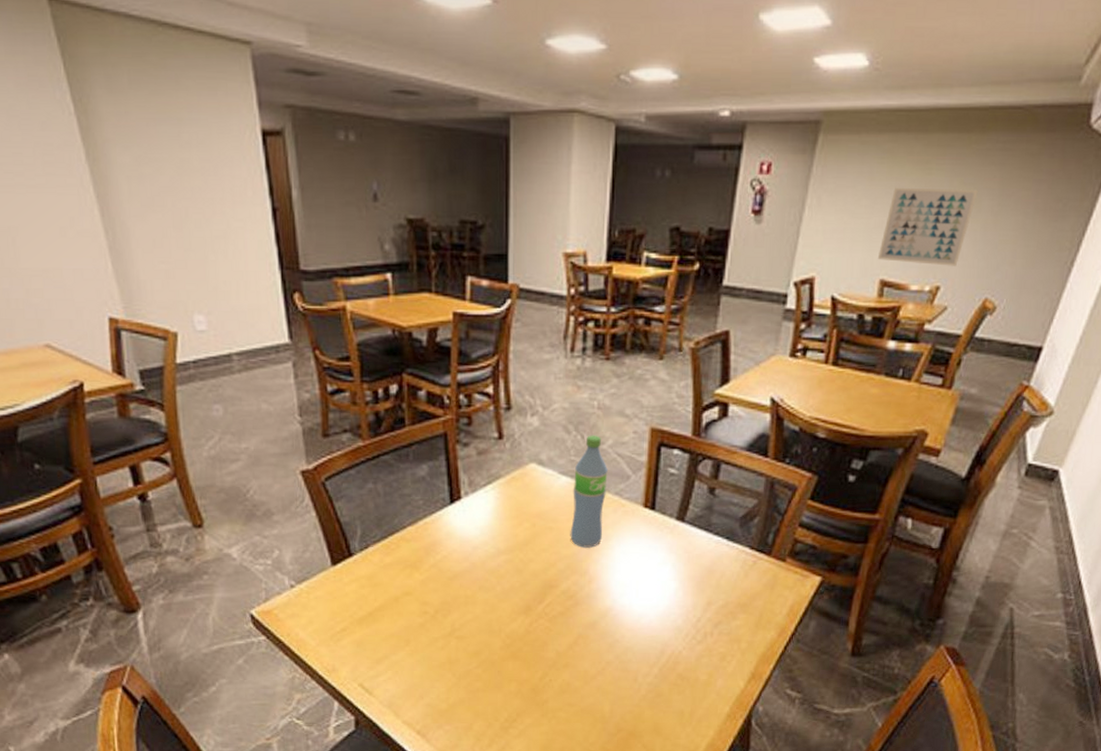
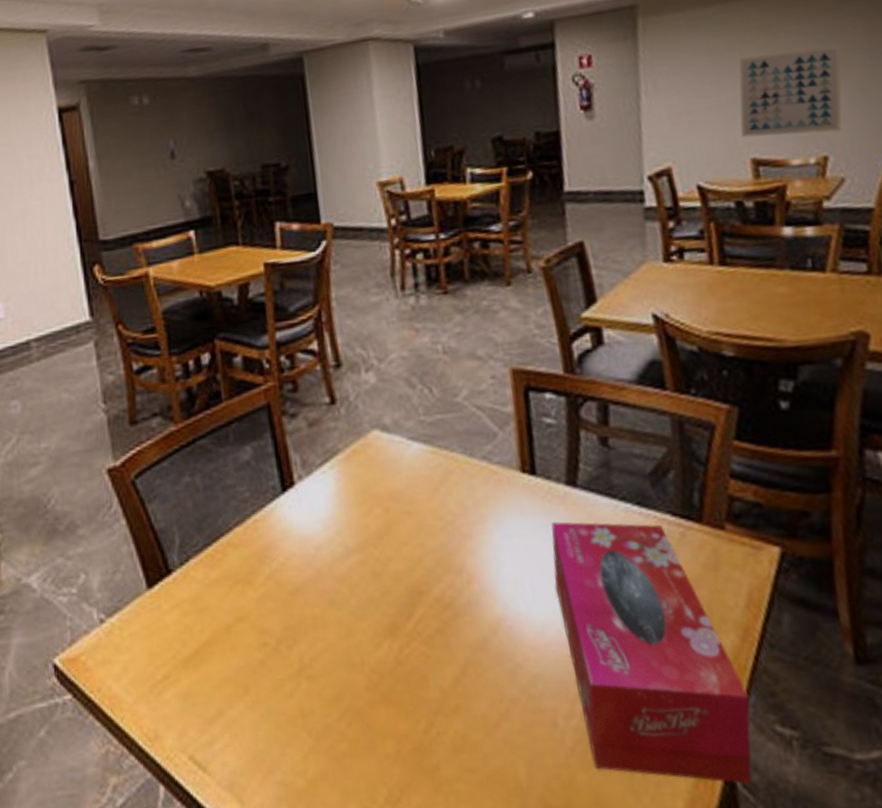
water bottle: present [570,435,608,548] -> none [427,386,475,535]
tissue box: none [654,545,774,723] -> present [551,521,752,784]

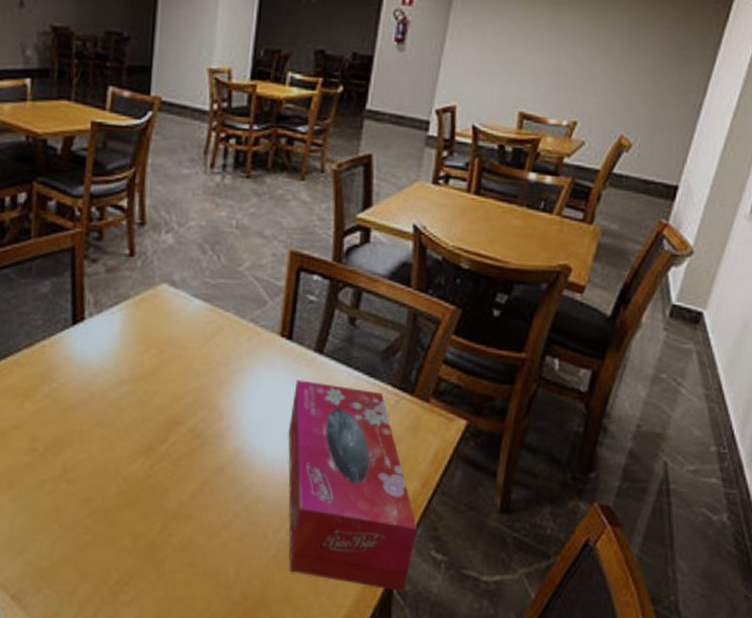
wall art: present [739,45,842,138] -> none [516,25,608,103]

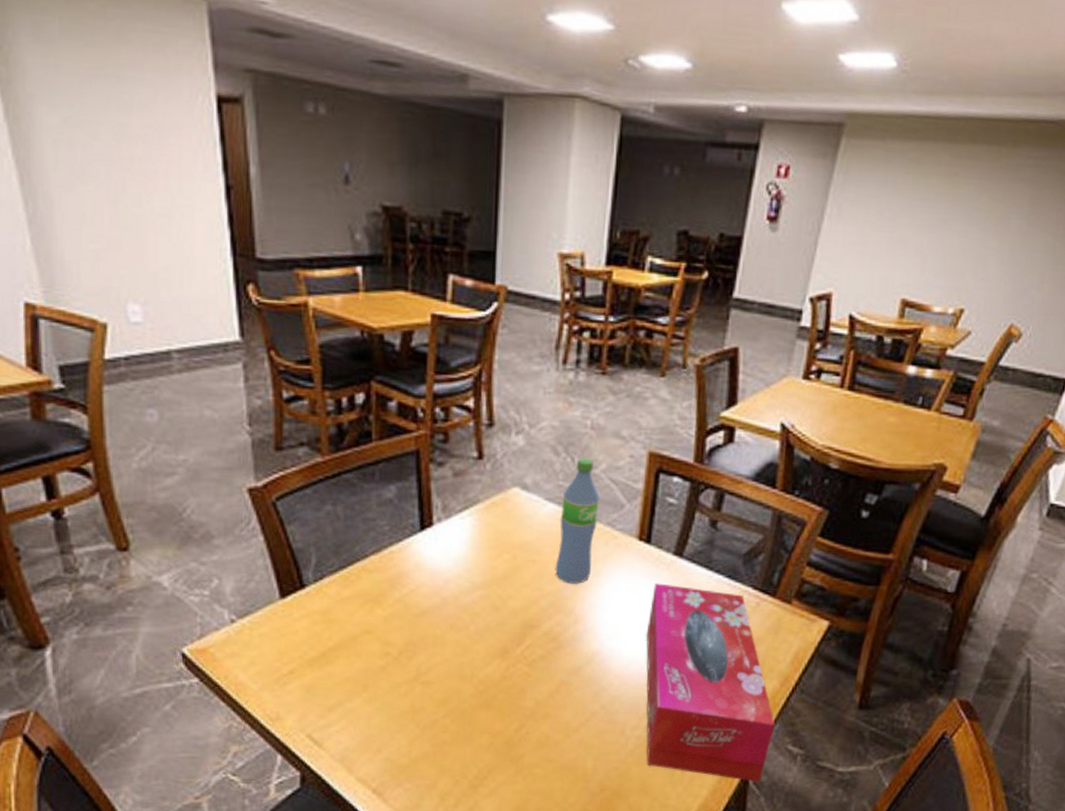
water bottle: none [200,256,244,380] -> present [555,458,600,584]

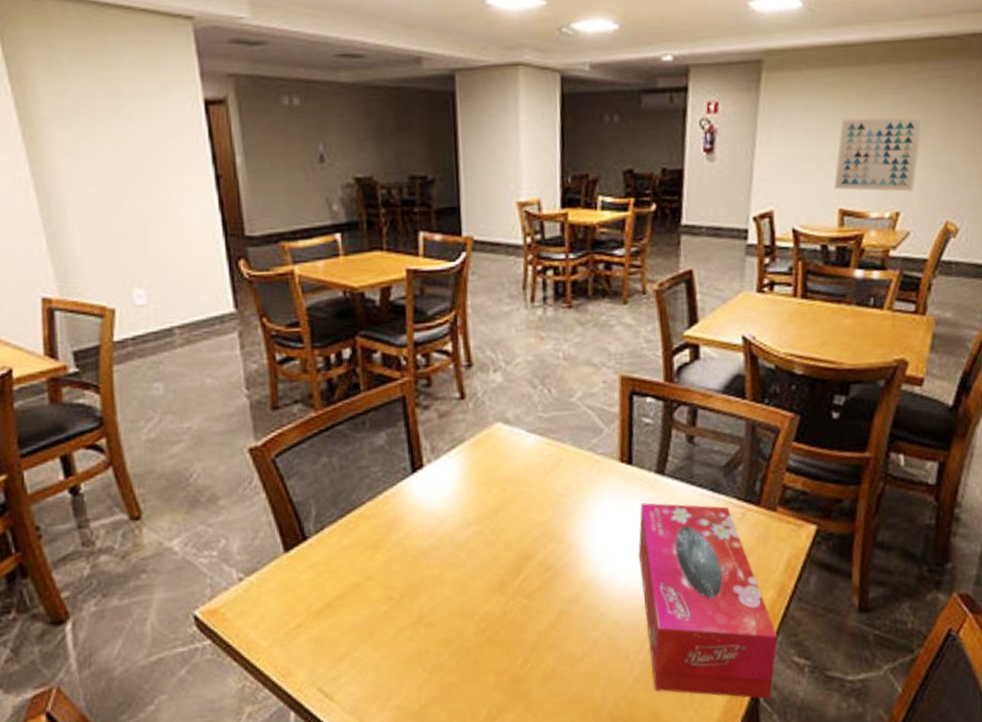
water bottle: present [555,458,600,584] -> none [543,388,579,512]
wall art: none [899,199,1007,288] -> present [833,116,924,192]

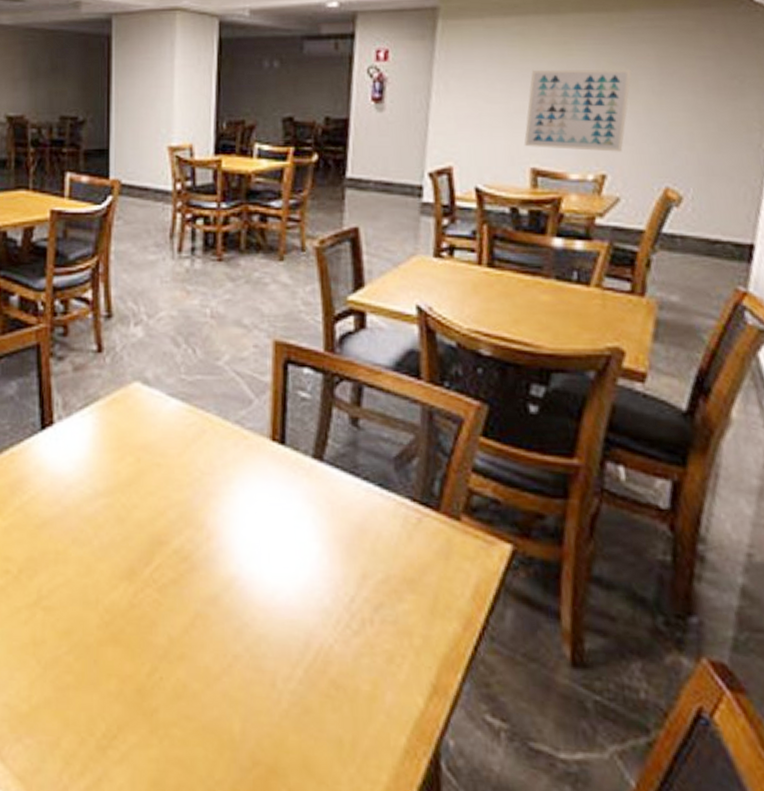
tissue box: present [638,502,778,699] -> none [290,492,464,767]

